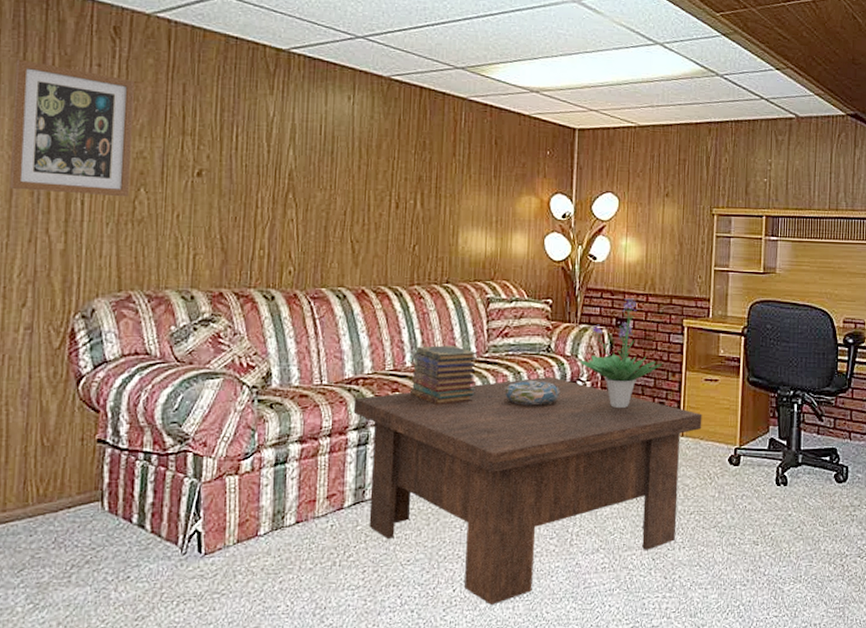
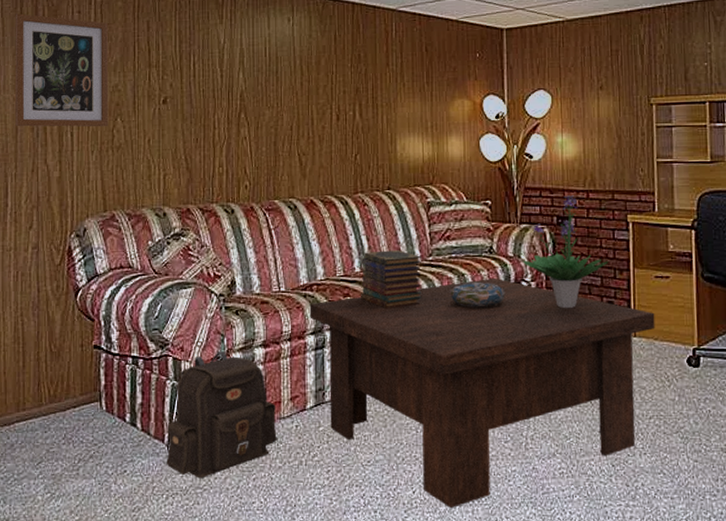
backpack: none [178,447,309,583] -> present [166,351,277,479]

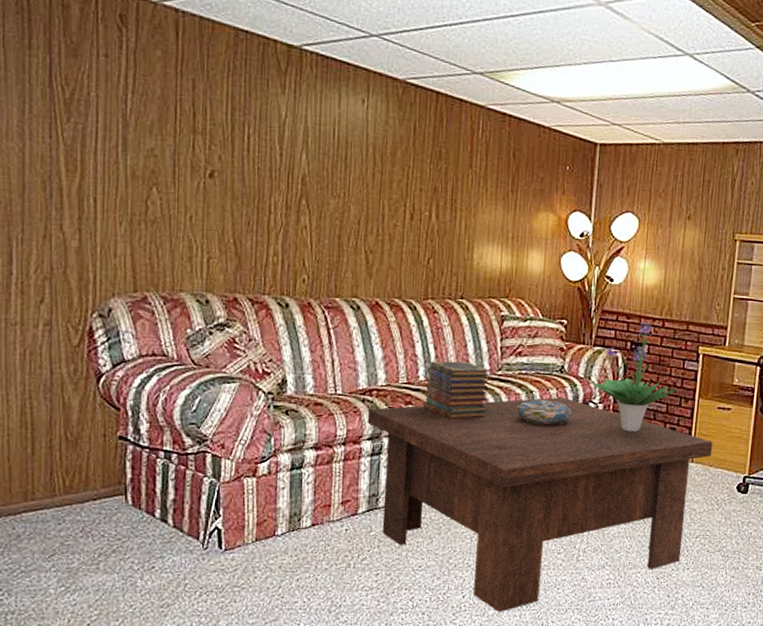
wall art: present [15,13,109,127] -> none [21,46,143,196]
backpack: present [166,351,277,479] -> none [200,451,325,577]

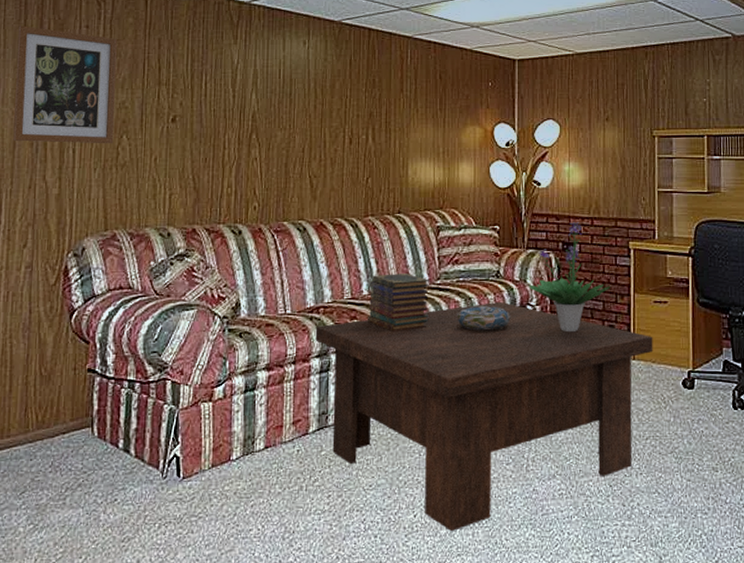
wall art: none [21,46,143,196] -> present [13,26,117,144]

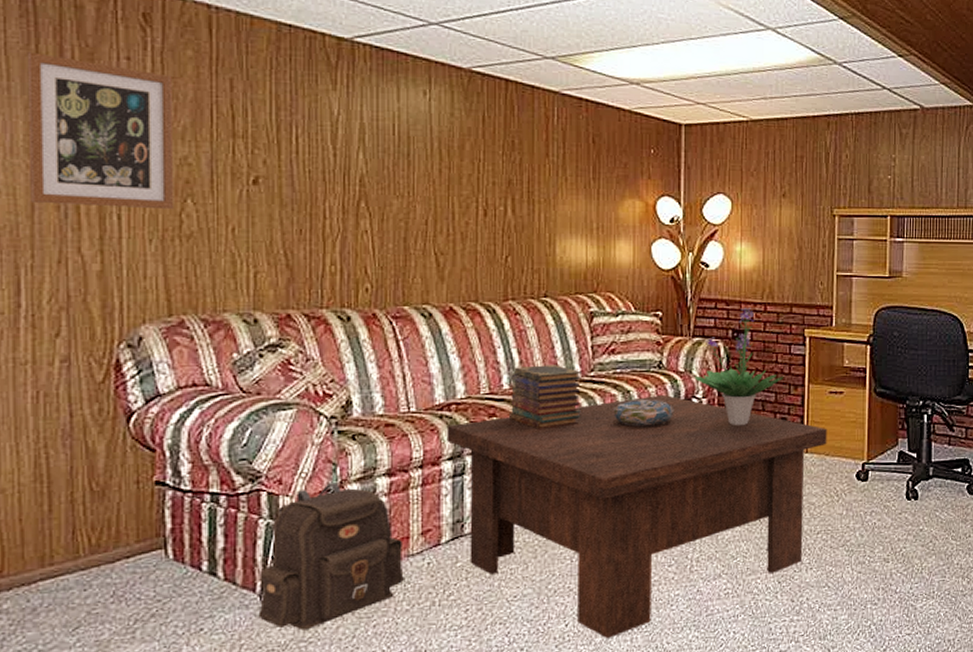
backpack: none [160,375,277,506] -> present [258,483,404,631]

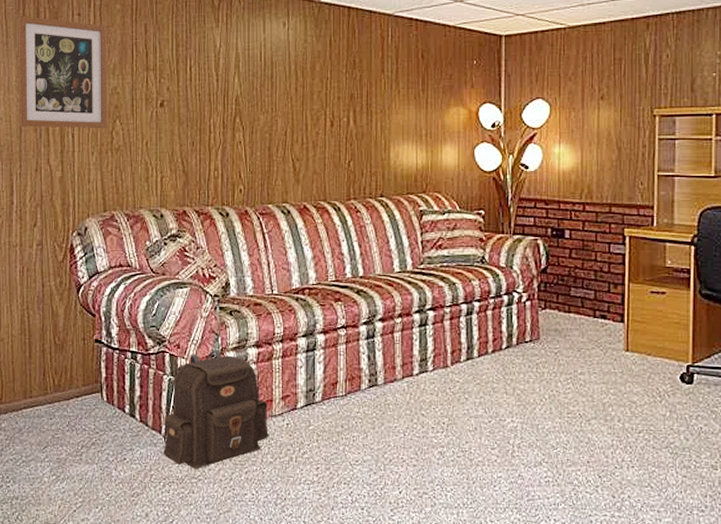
coffee table: present [446,394,827,638] -> none [301,287,649,509]
book stack: present [510,365,581,429] -> none [352,257,412,314]
decorative bowl: present [613,399,675,426] -> none [441,291,497,317]
potted plant: present [694,308,784,425] -> none [515,207,604,320]

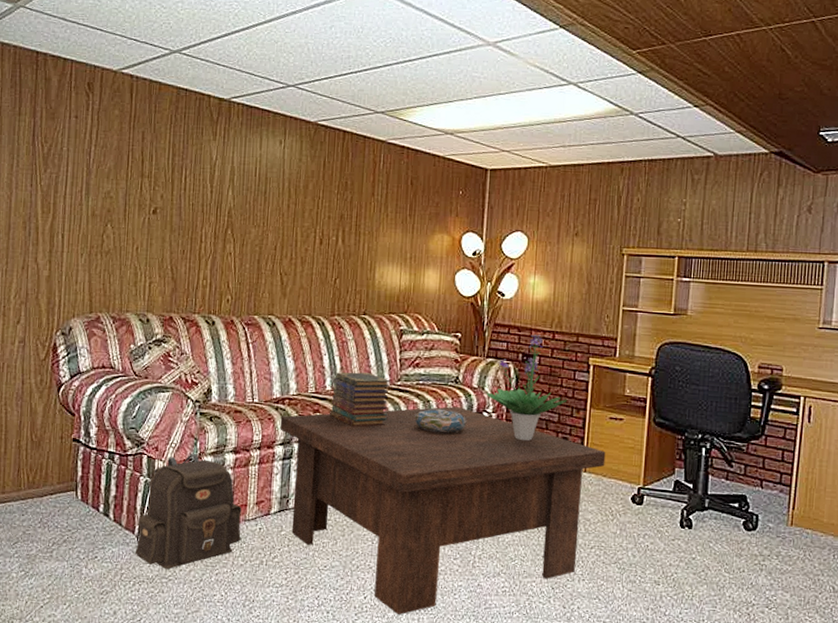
wall art: present [18,15,108,129] -> none [8,113,104,232]
coffee table: none [301,287,649,509] -> present [280,406,606,615]
book stack: none [352,257,412,314] -> present [330,372,390,427]
decorative bowl: none [441,291,497,317] -> present [414,408,467,433]
potted plant: none [515,207,604,320] -> present [486,334,568,441]

